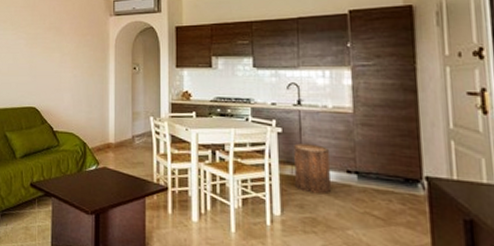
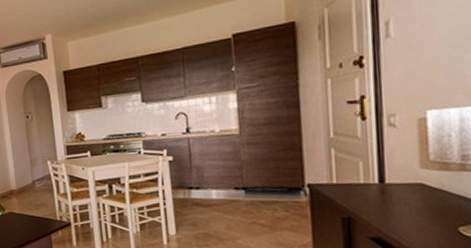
stool: present [294,143,331,195] -> none [185,167,221,212]

